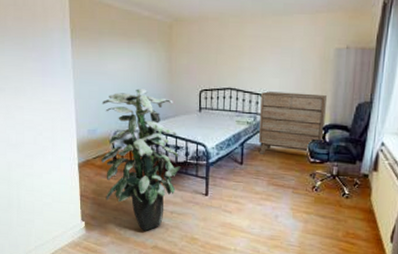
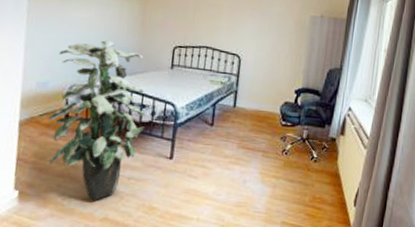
dresser: present [259,91,327,154] -> none [232,52,301,116]

